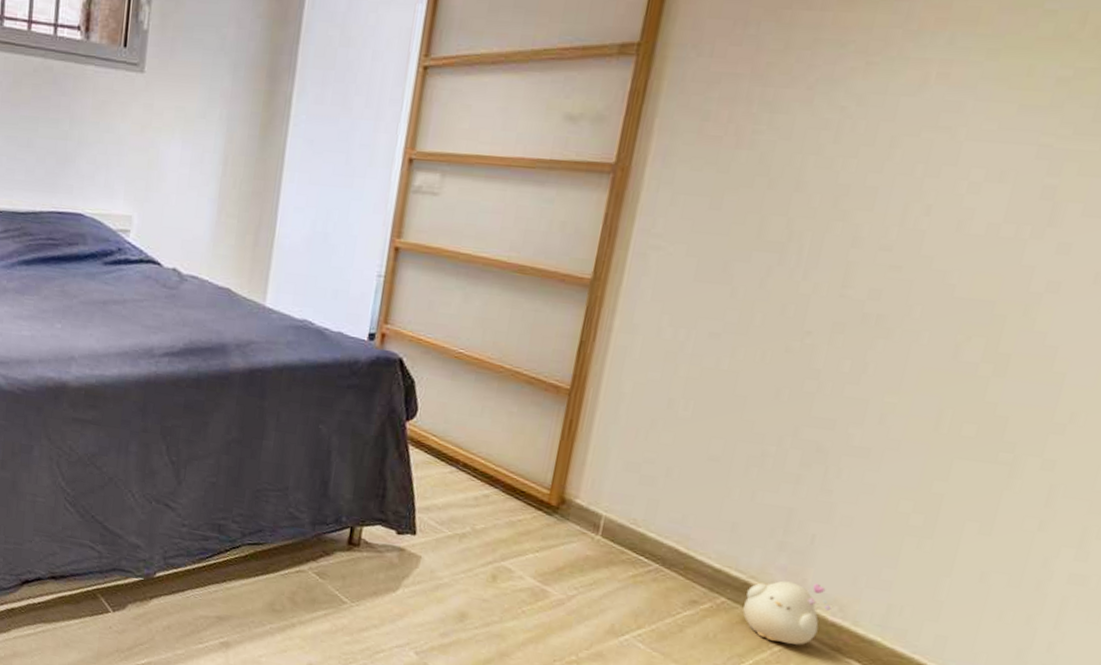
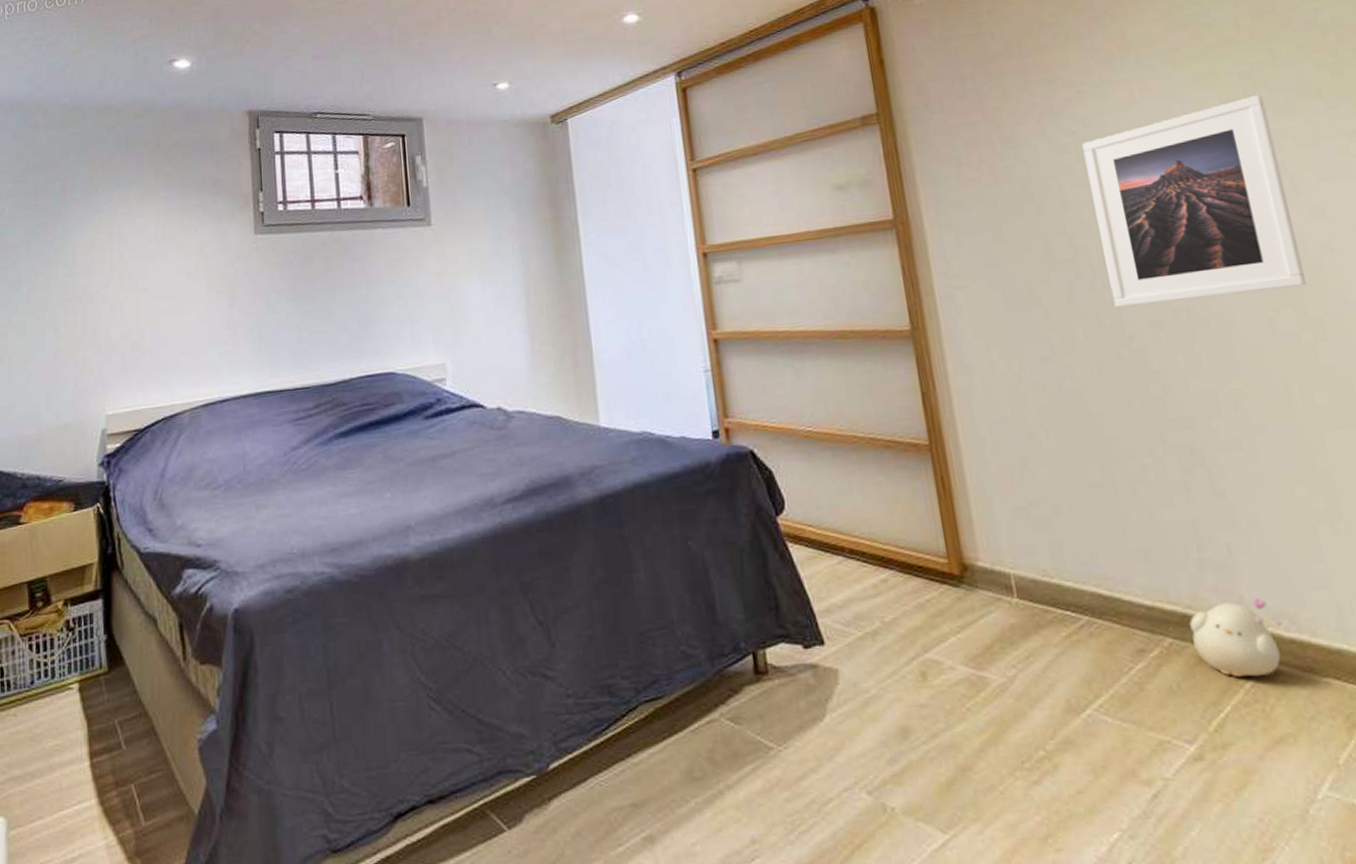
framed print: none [805,106,1071,320] -> present [1082,95,1307,308]

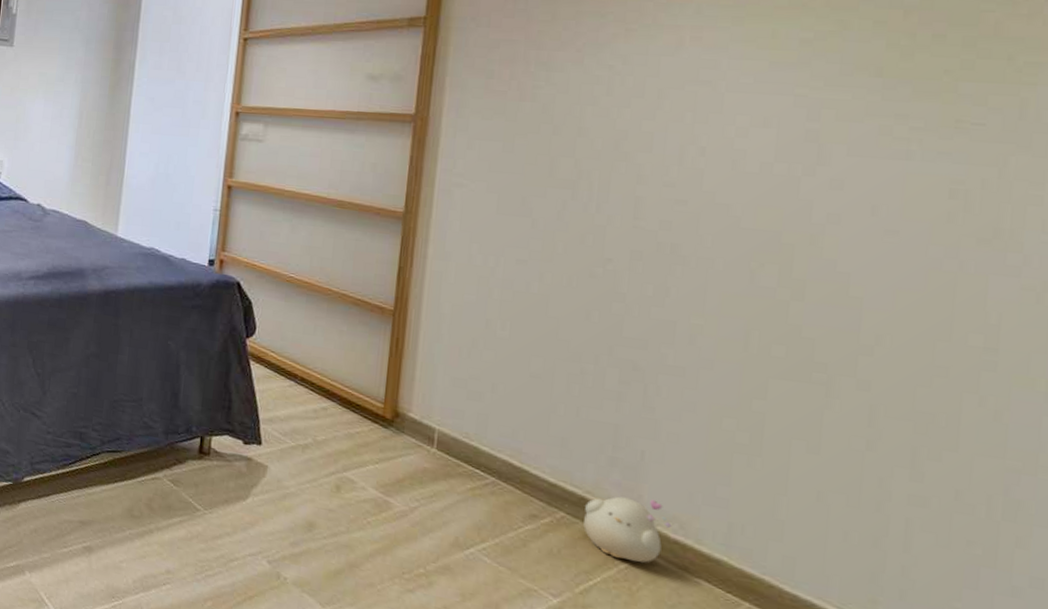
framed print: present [1082,95,1307,308] -> none [601,63,818,249]

